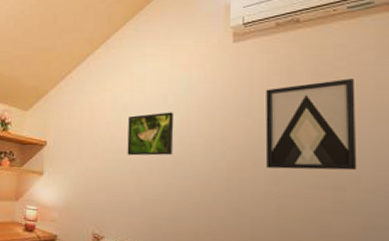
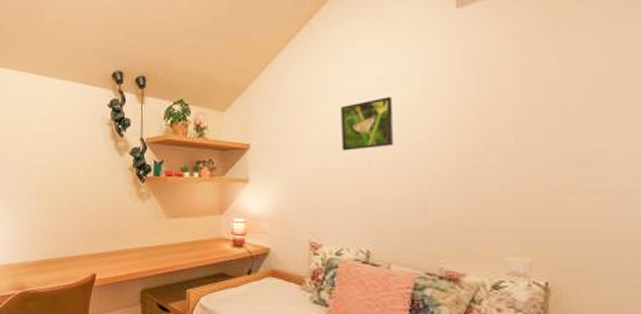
wall art: present [265,78,357,171] -> none [497,37,605,149]

